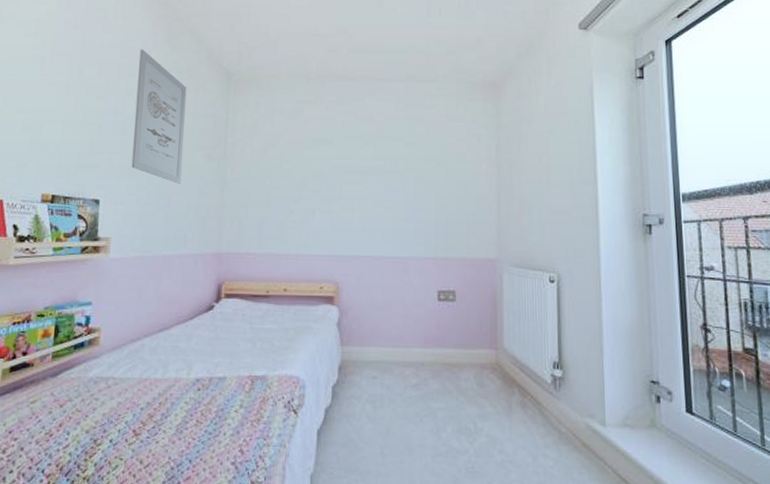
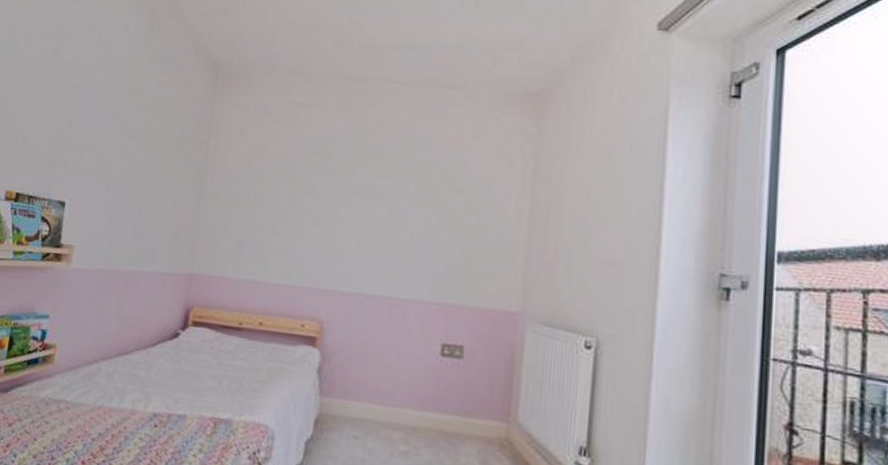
wall art: present [131,49,187,184] -> none [101,33,169,191]

